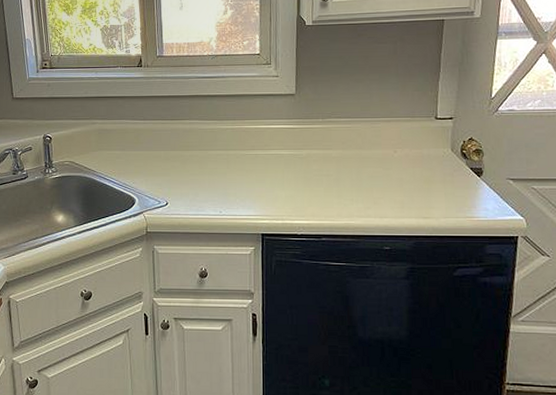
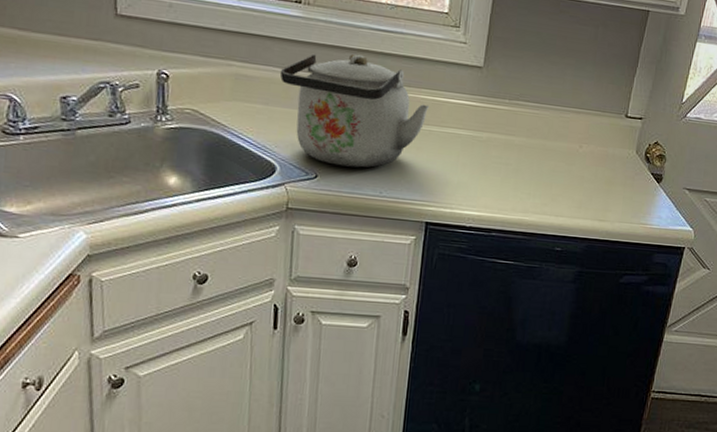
kettle: none [131,99,254,193] -> present [279,53,430,168]

